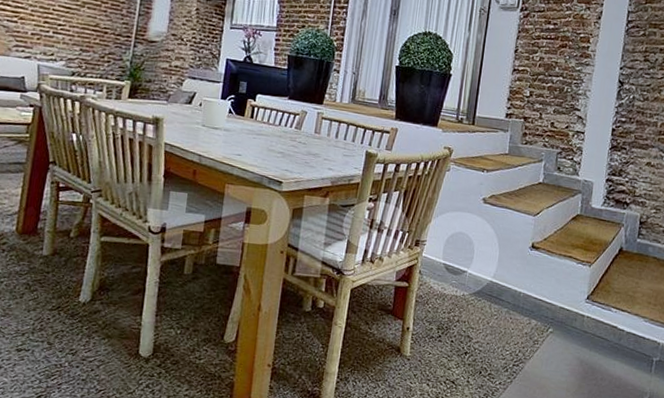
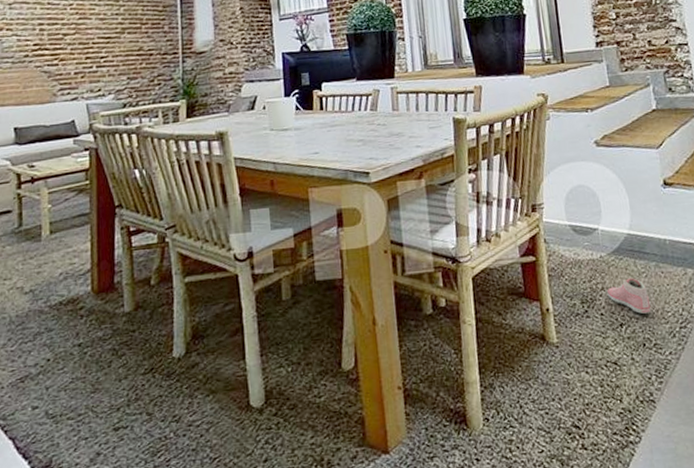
sneaker: none [460,317,495,348] -> present [606,278,651,314]

